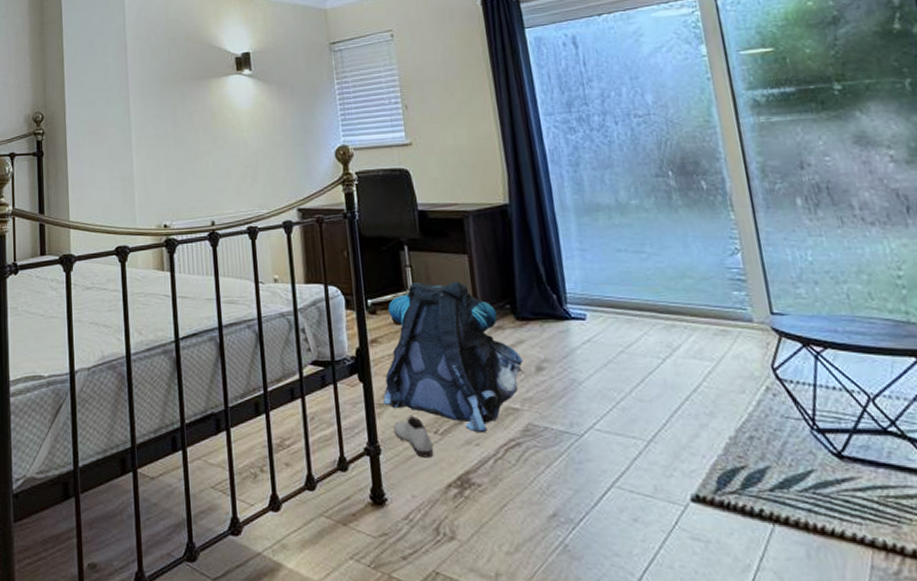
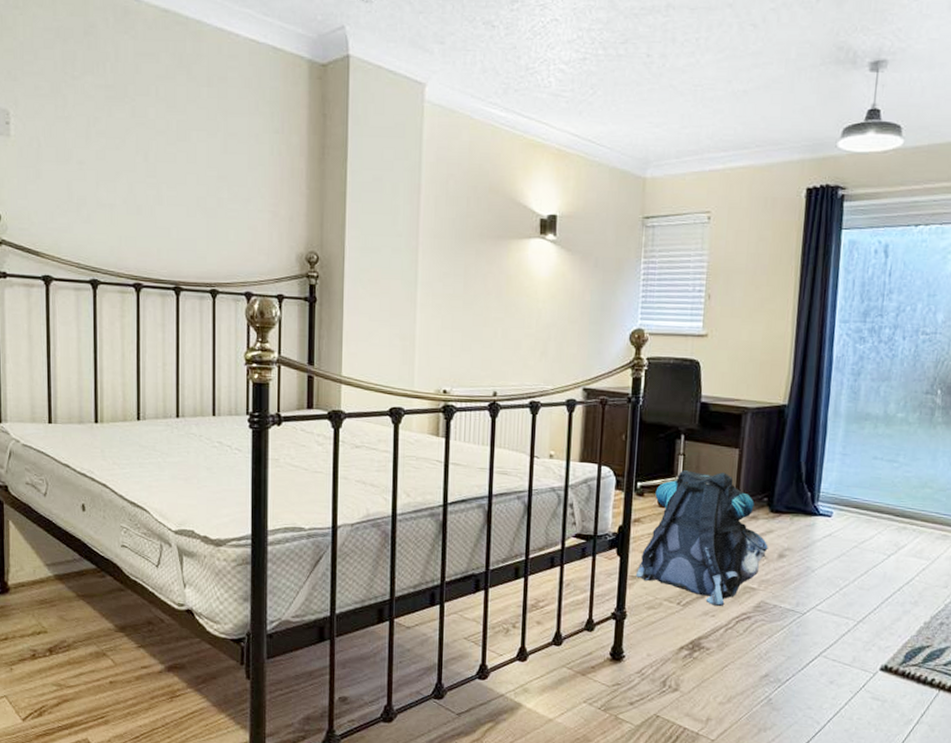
shoe: present [393,415,433,458] -> none [641,587,674,624]

